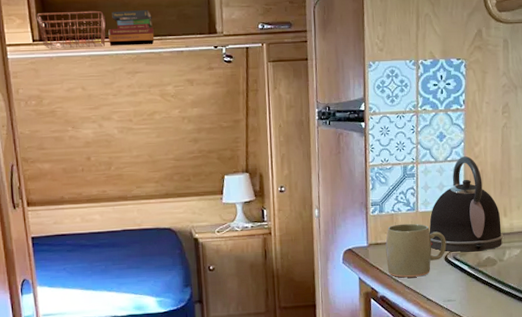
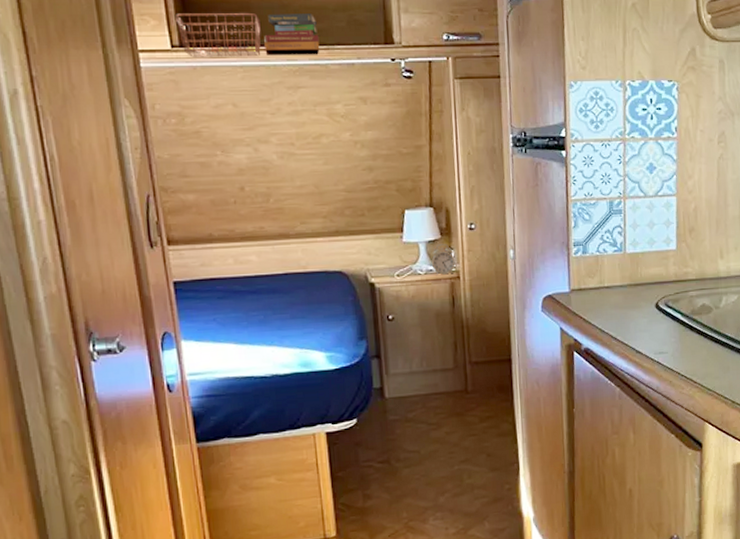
alarm clock: none [246,204,268,231] -> present [431,244,455,275]
mug: present [385,223,447,278] -> none [589,266,658,328]
kettle: present [429,156,503,252] -> none [638,191,719,298]

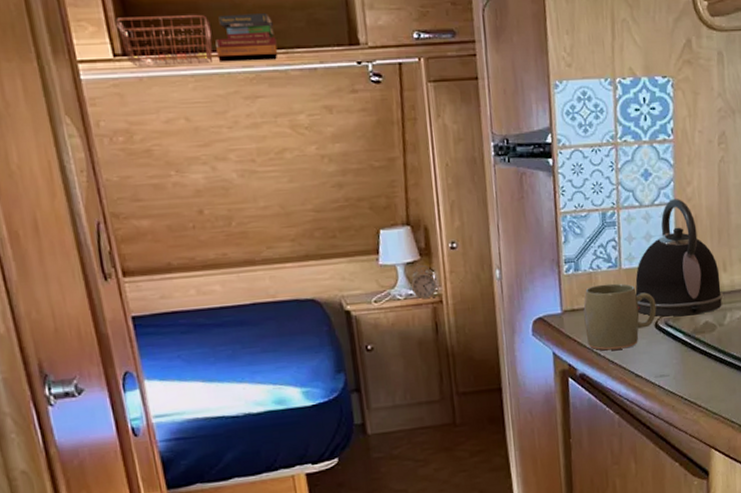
mug: none [589,266,658,328] -> present [583,283,657,351]
kettle: none [638,191,719,298] -> present [635,199,723,317]

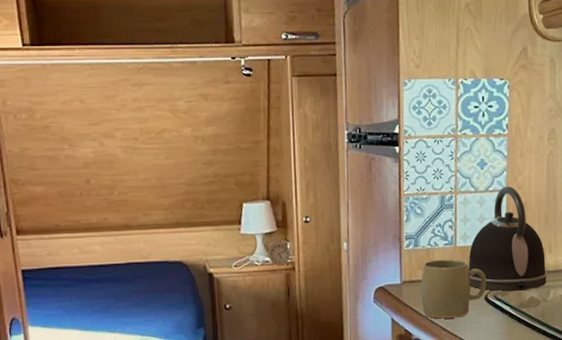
basket: present [114,14,213,67] -> none [26,12,108,55]
books: present [214,13,278,62] -> none [109,13,164,54]

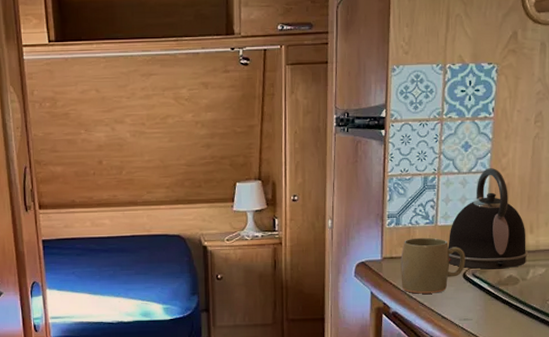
alarm clock: present [267,236,291,266] -> none [257,213,279,241]

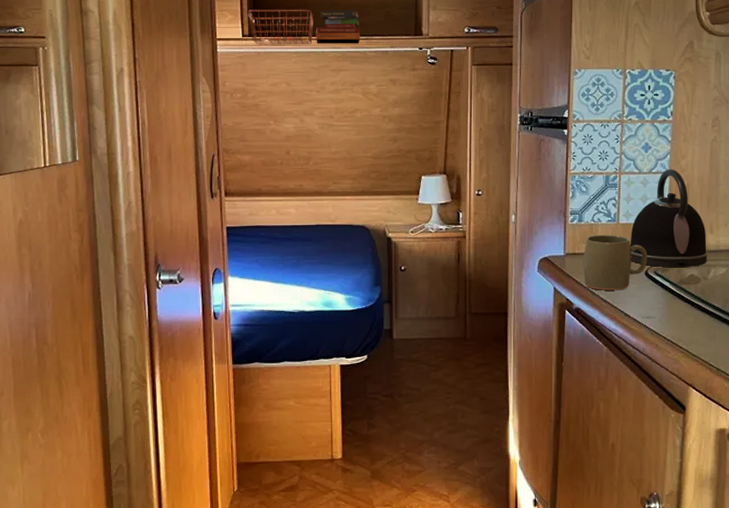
basket: none [52,10,122,50] -> present [247,9,315,45]
books: none [123,10,170,47] -> present [315,10,360,44]

